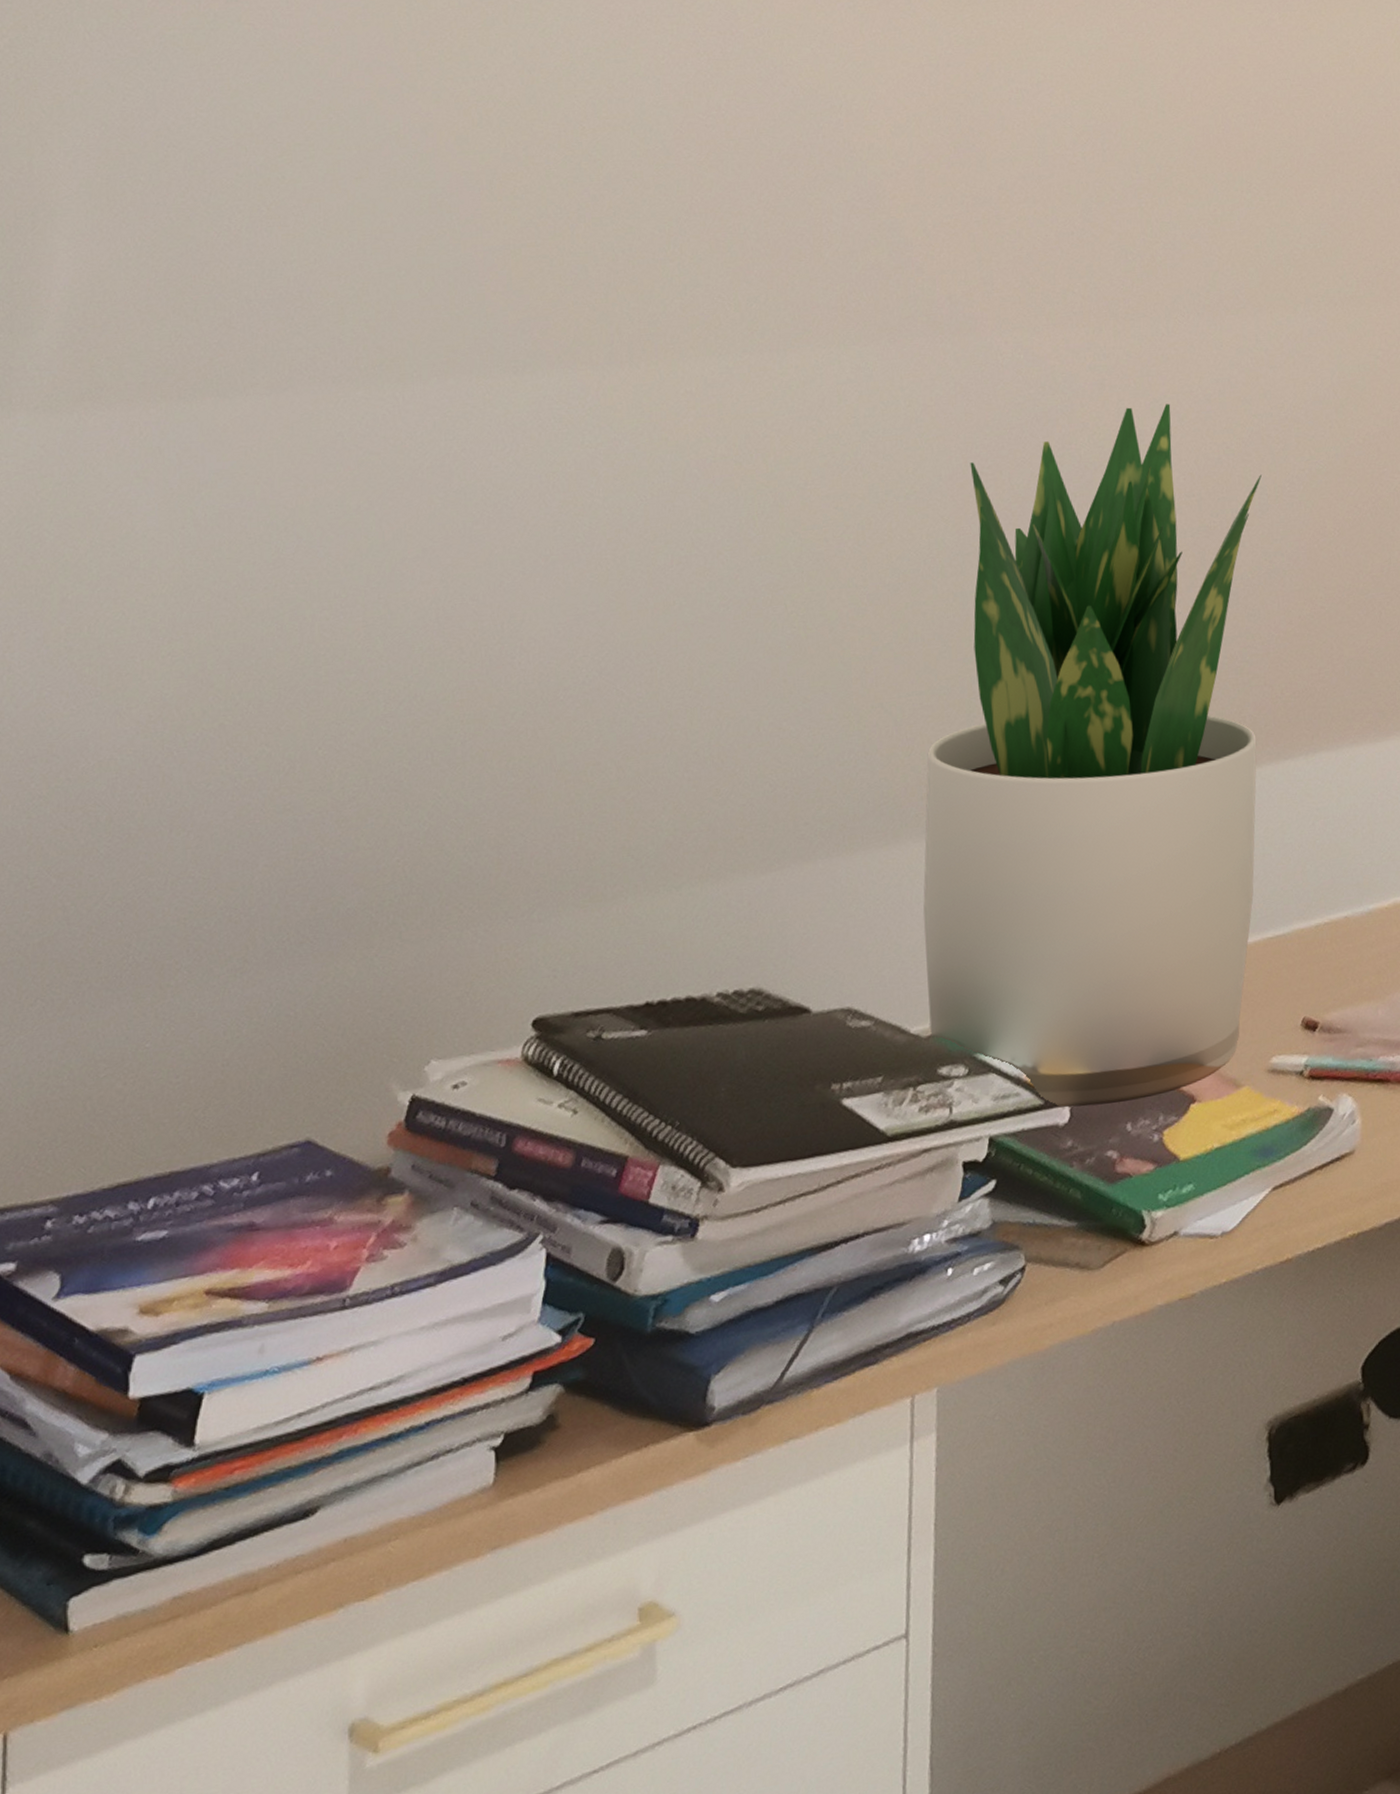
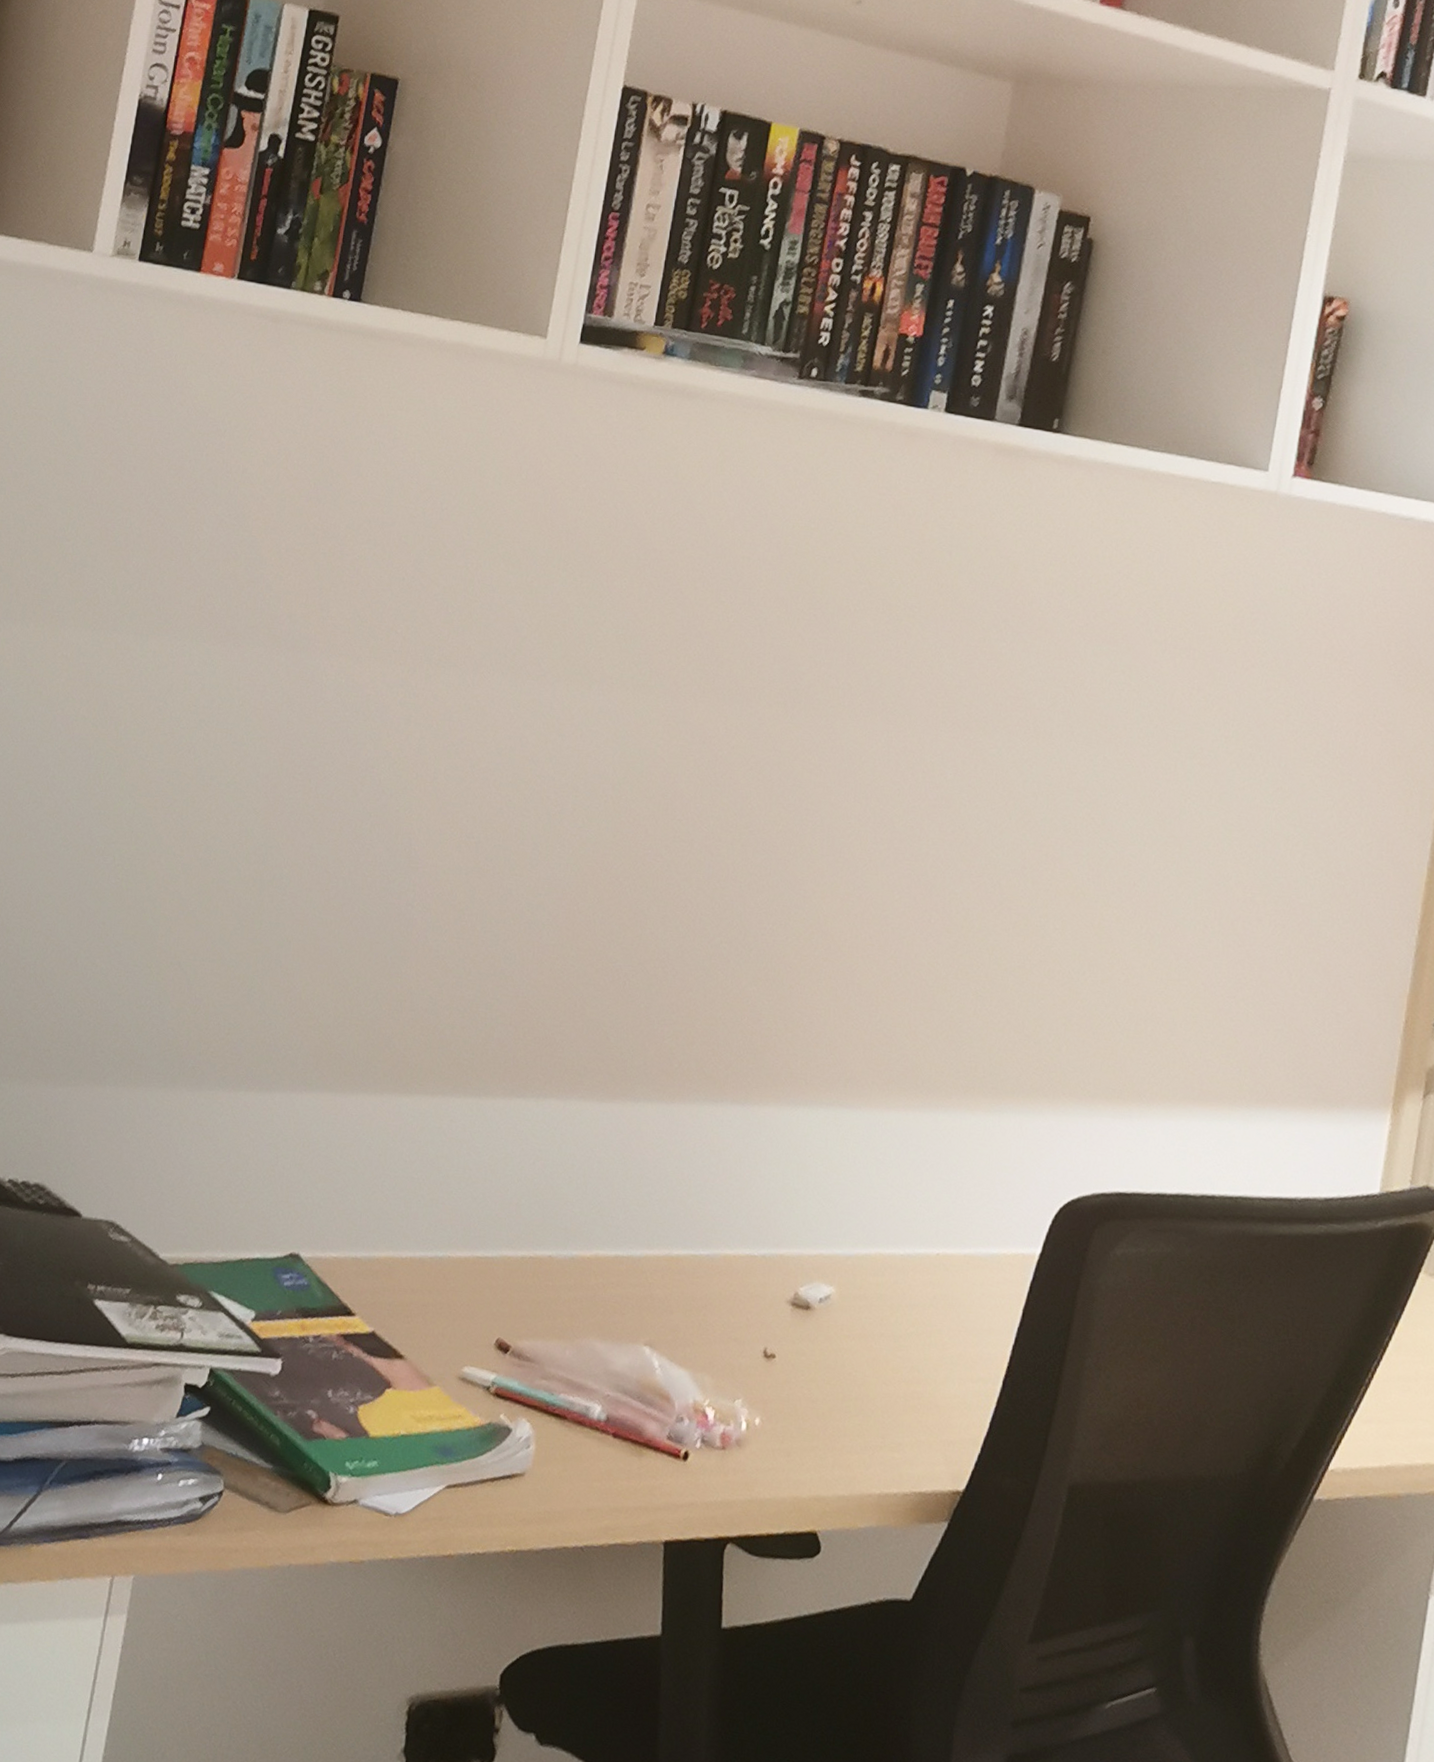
planter: present [922,403,1262,1108] -> none [175,745,536,1373]

